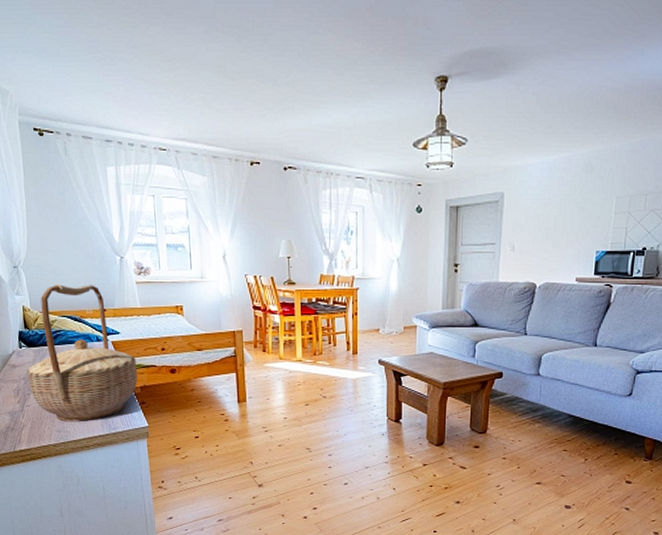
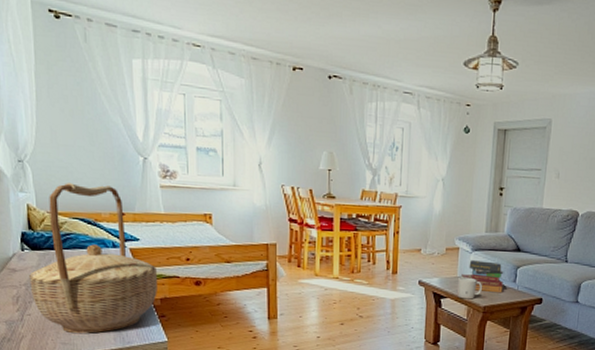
mug: none [416,354,442,376] -> present [456,277,483,300]
books: none [419,337,463,369] -> present [460,260,504,293]

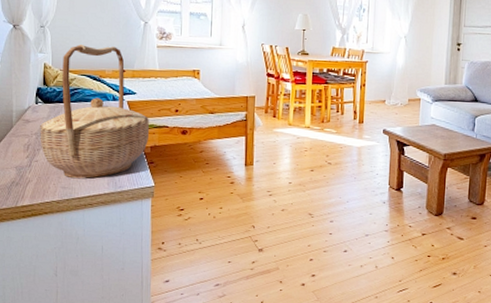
mug: present [456,277,483,300] -> none [418,126,443,147]
books: present [460,260,504,293] -> none [422,110,463,141]

